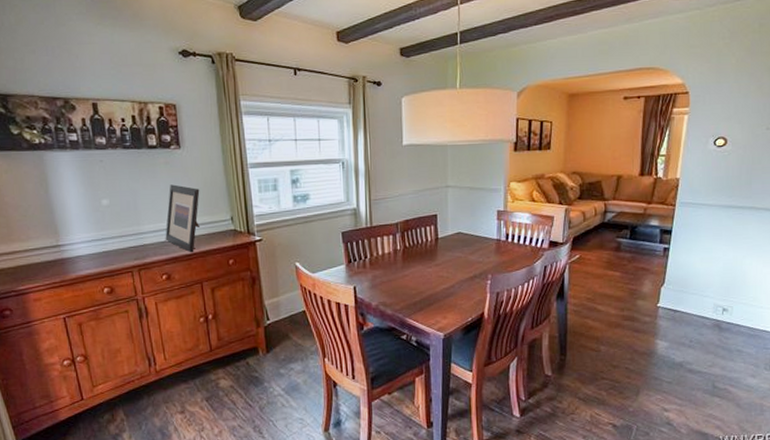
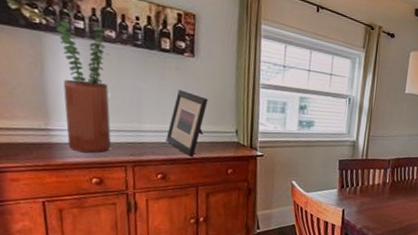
vase: none [50,128,117,264] -> present [53,13,112,153]

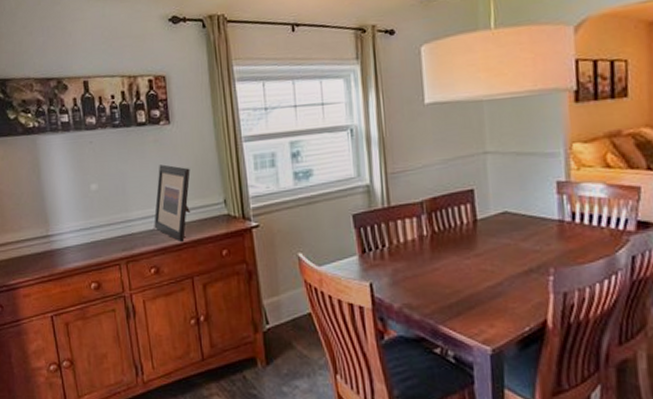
vase: present [53,13,112,153] -> none [43,107,105,256]

